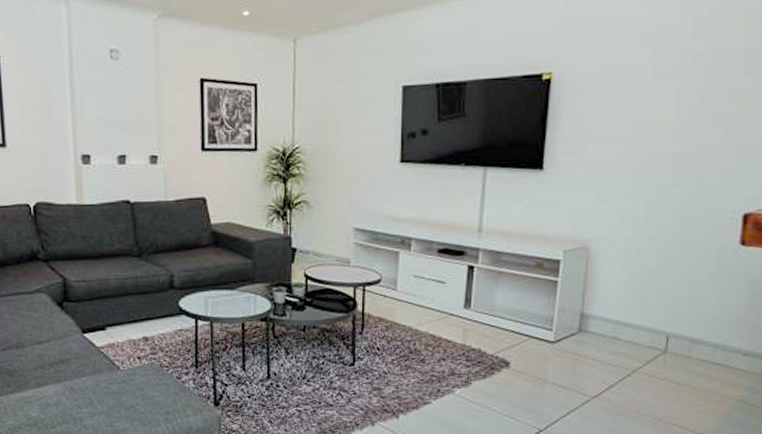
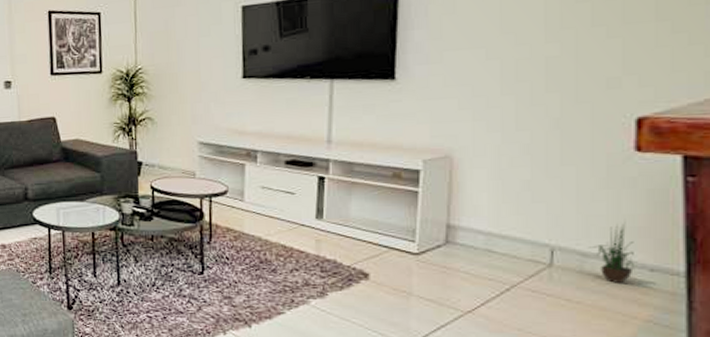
potted plant: none [698,310,733,368] -> present [589,222,634,285]

